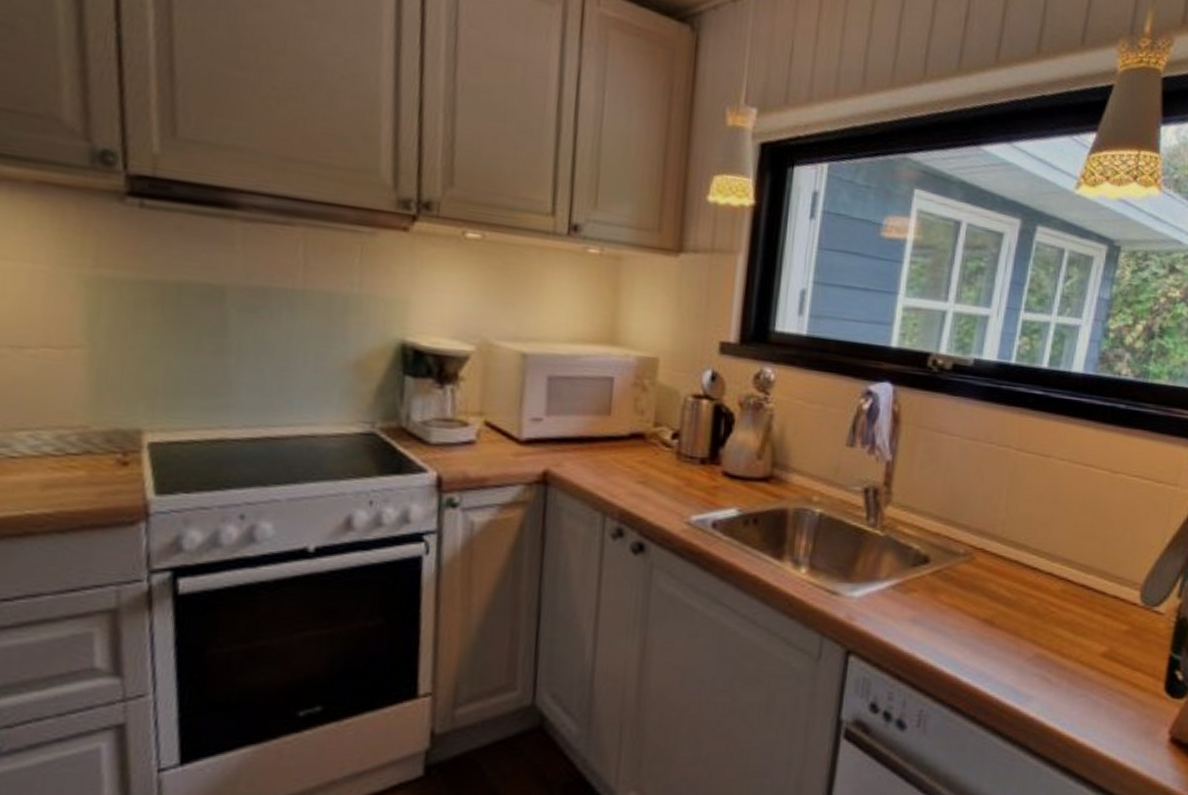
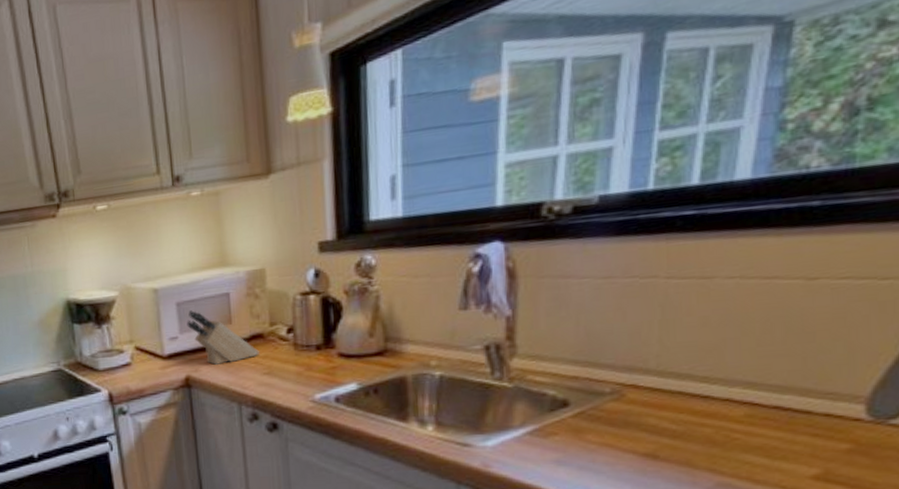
knife block: none [556,389,638,462] -> present [186,310,261,365]

